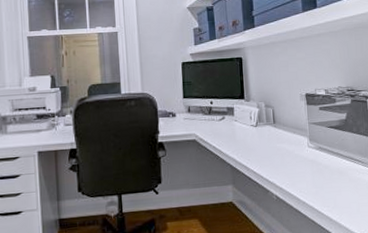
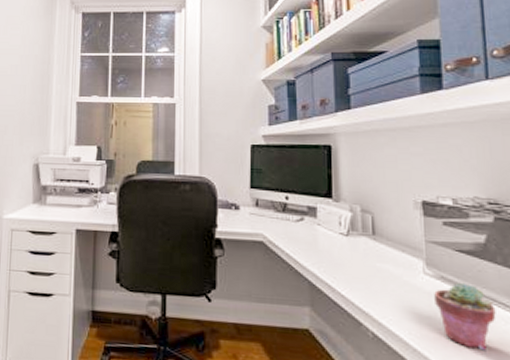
potted succulent: none [315,149,354,195] -> present [434,282,496,351]

